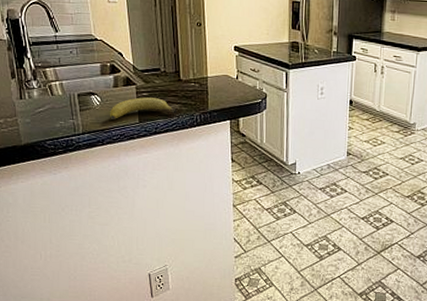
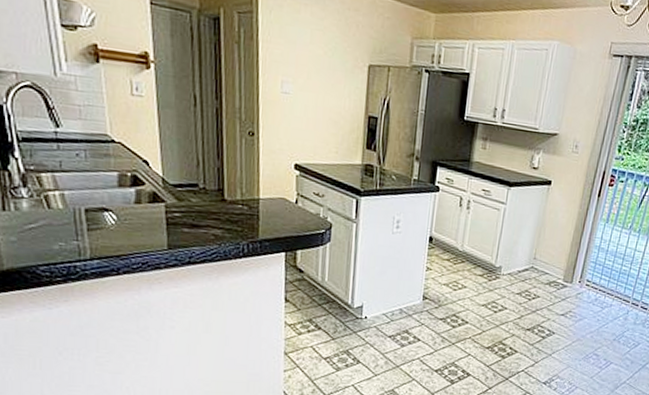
fruit: present [110,97,178,119] -> none [129,218,219,244]

